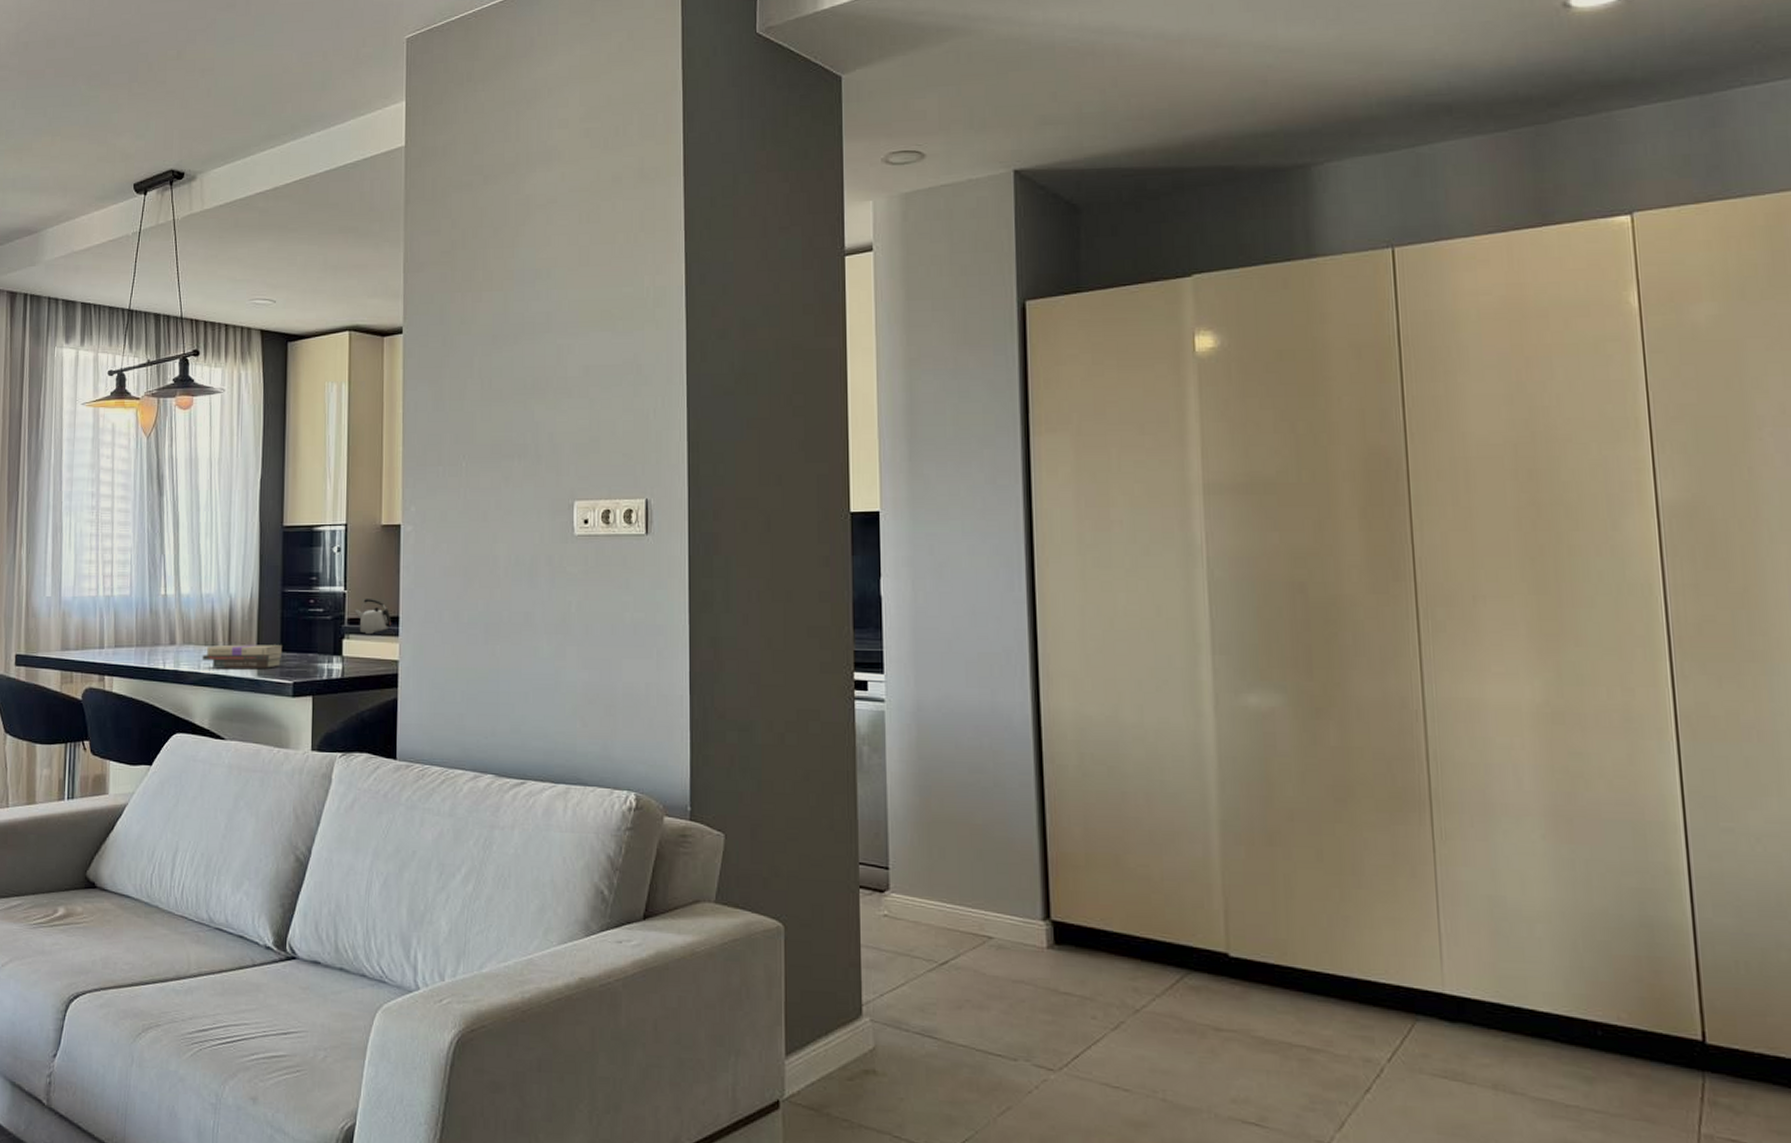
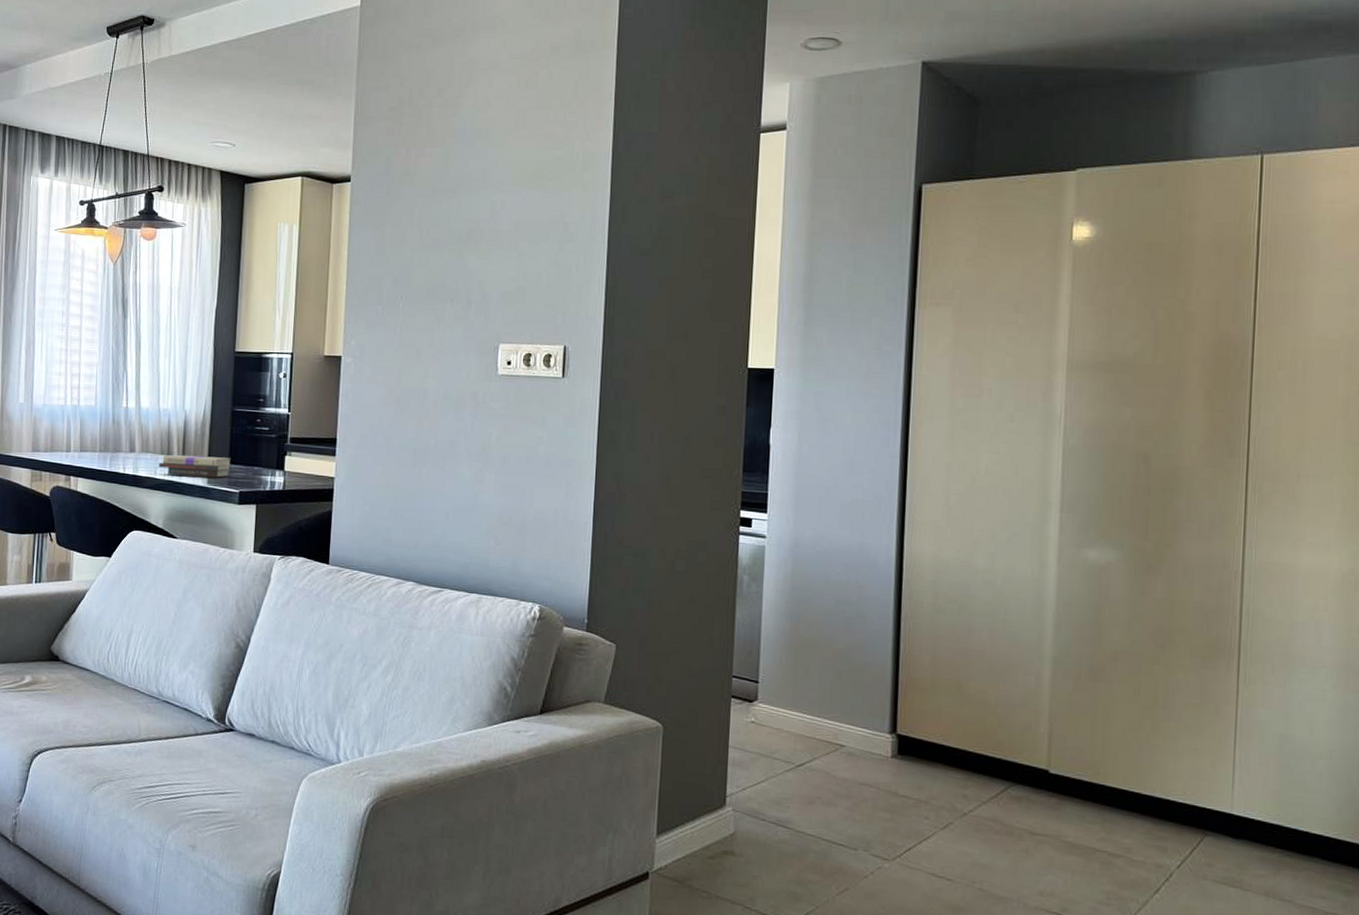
kettle: present [354,599,392,634] -> none [296,421,330,453]

